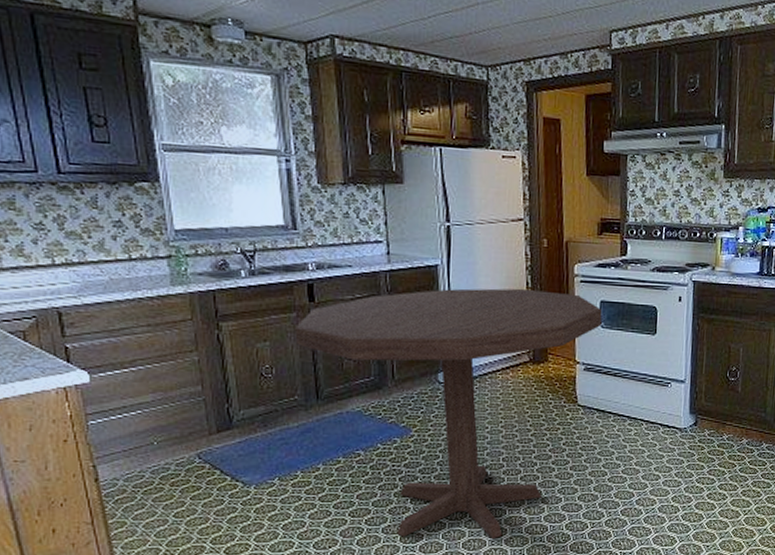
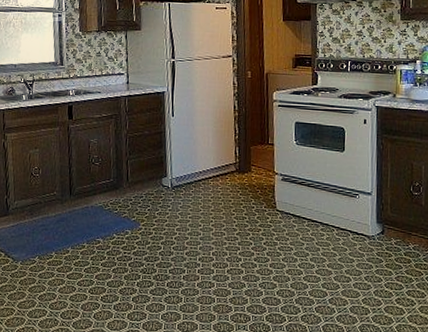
dining table: present [295,288,602,540] -> none [57,110,297,324]

